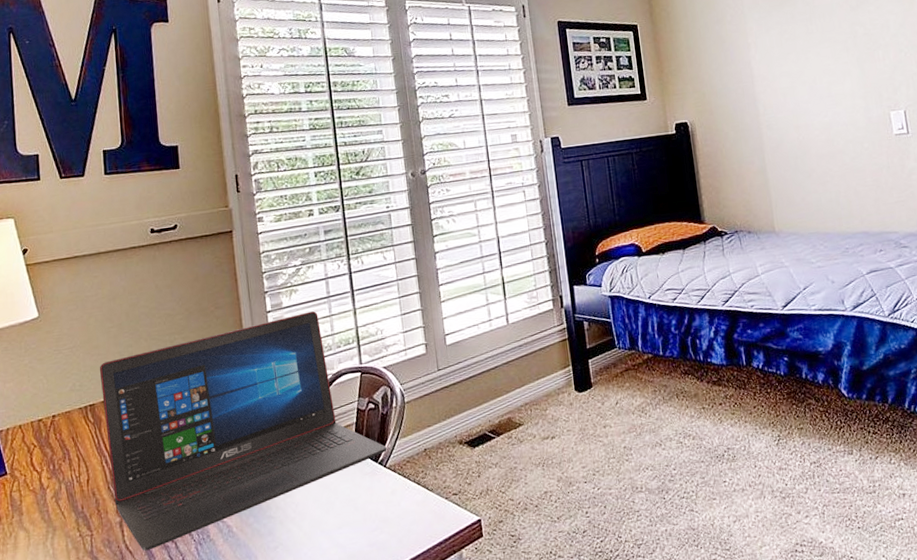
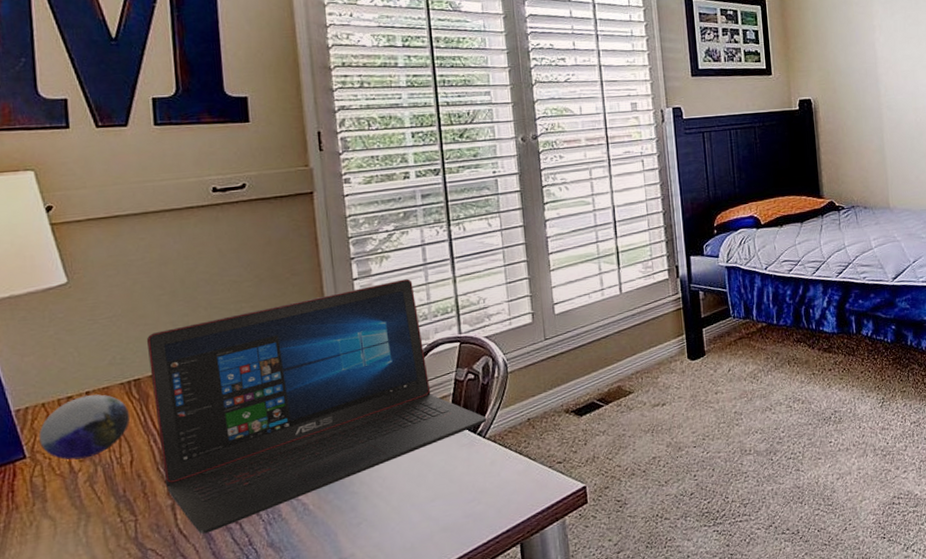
decorative orb: none [17,418,87,478] -> present [39,394,131,460]

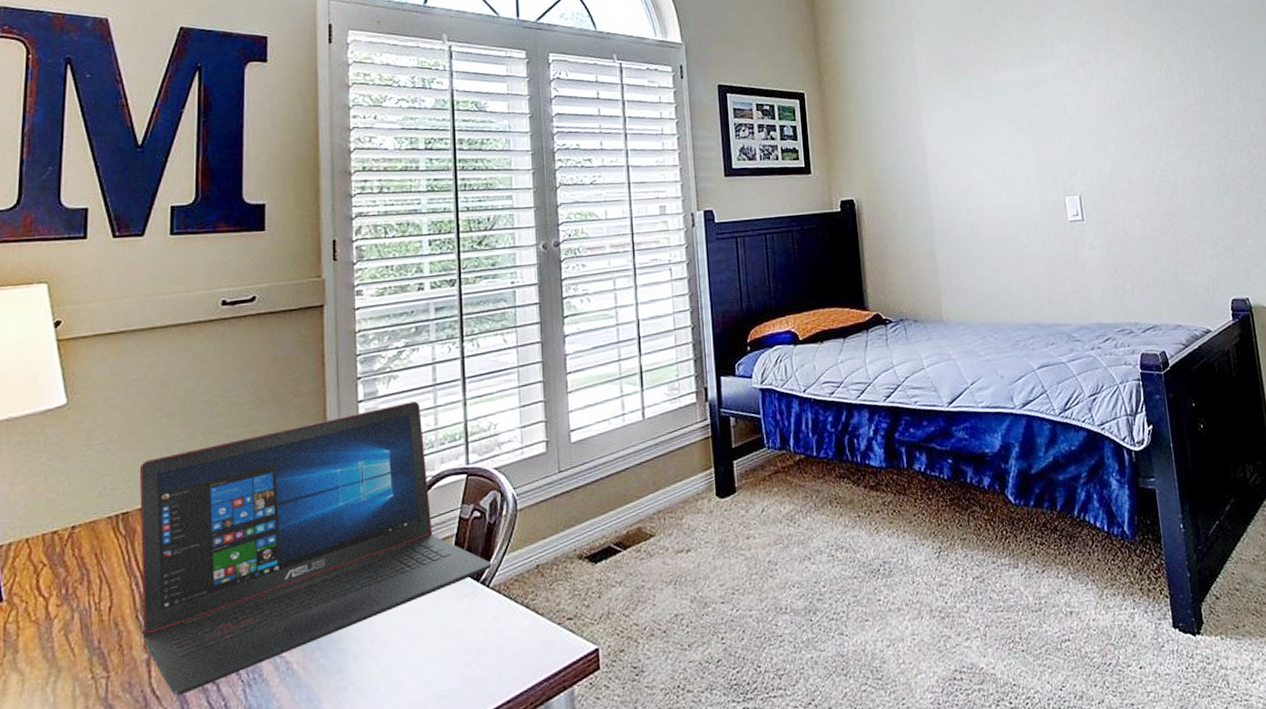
decorative orb: present [39,394,131,460] -> none [18,529,115,605]

